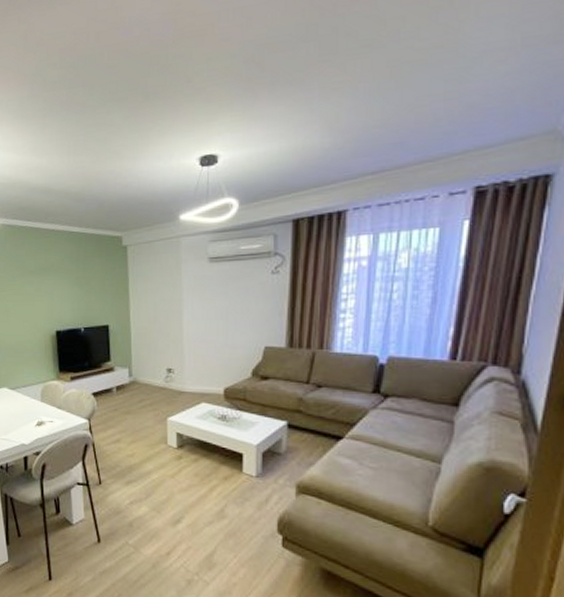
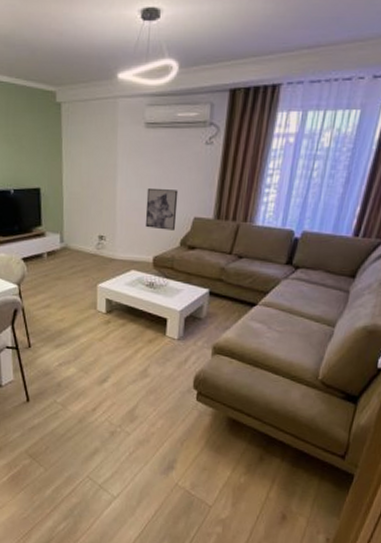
wall art: none [213,319,247,361] -> present [145,187,179,231]

